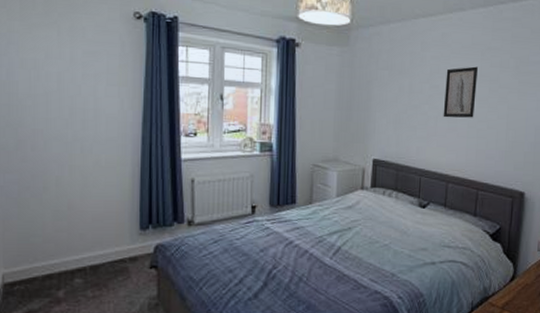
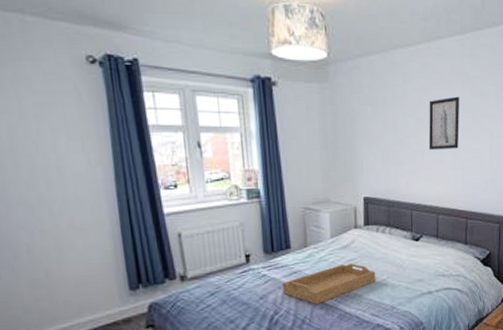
serving tray: none [283,224,378,264] -> present [282,263,375,305]

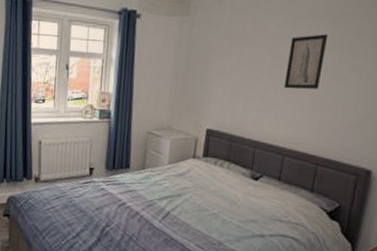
serving tray: present [282,263,375,305] -> none [116,191,207,225]

